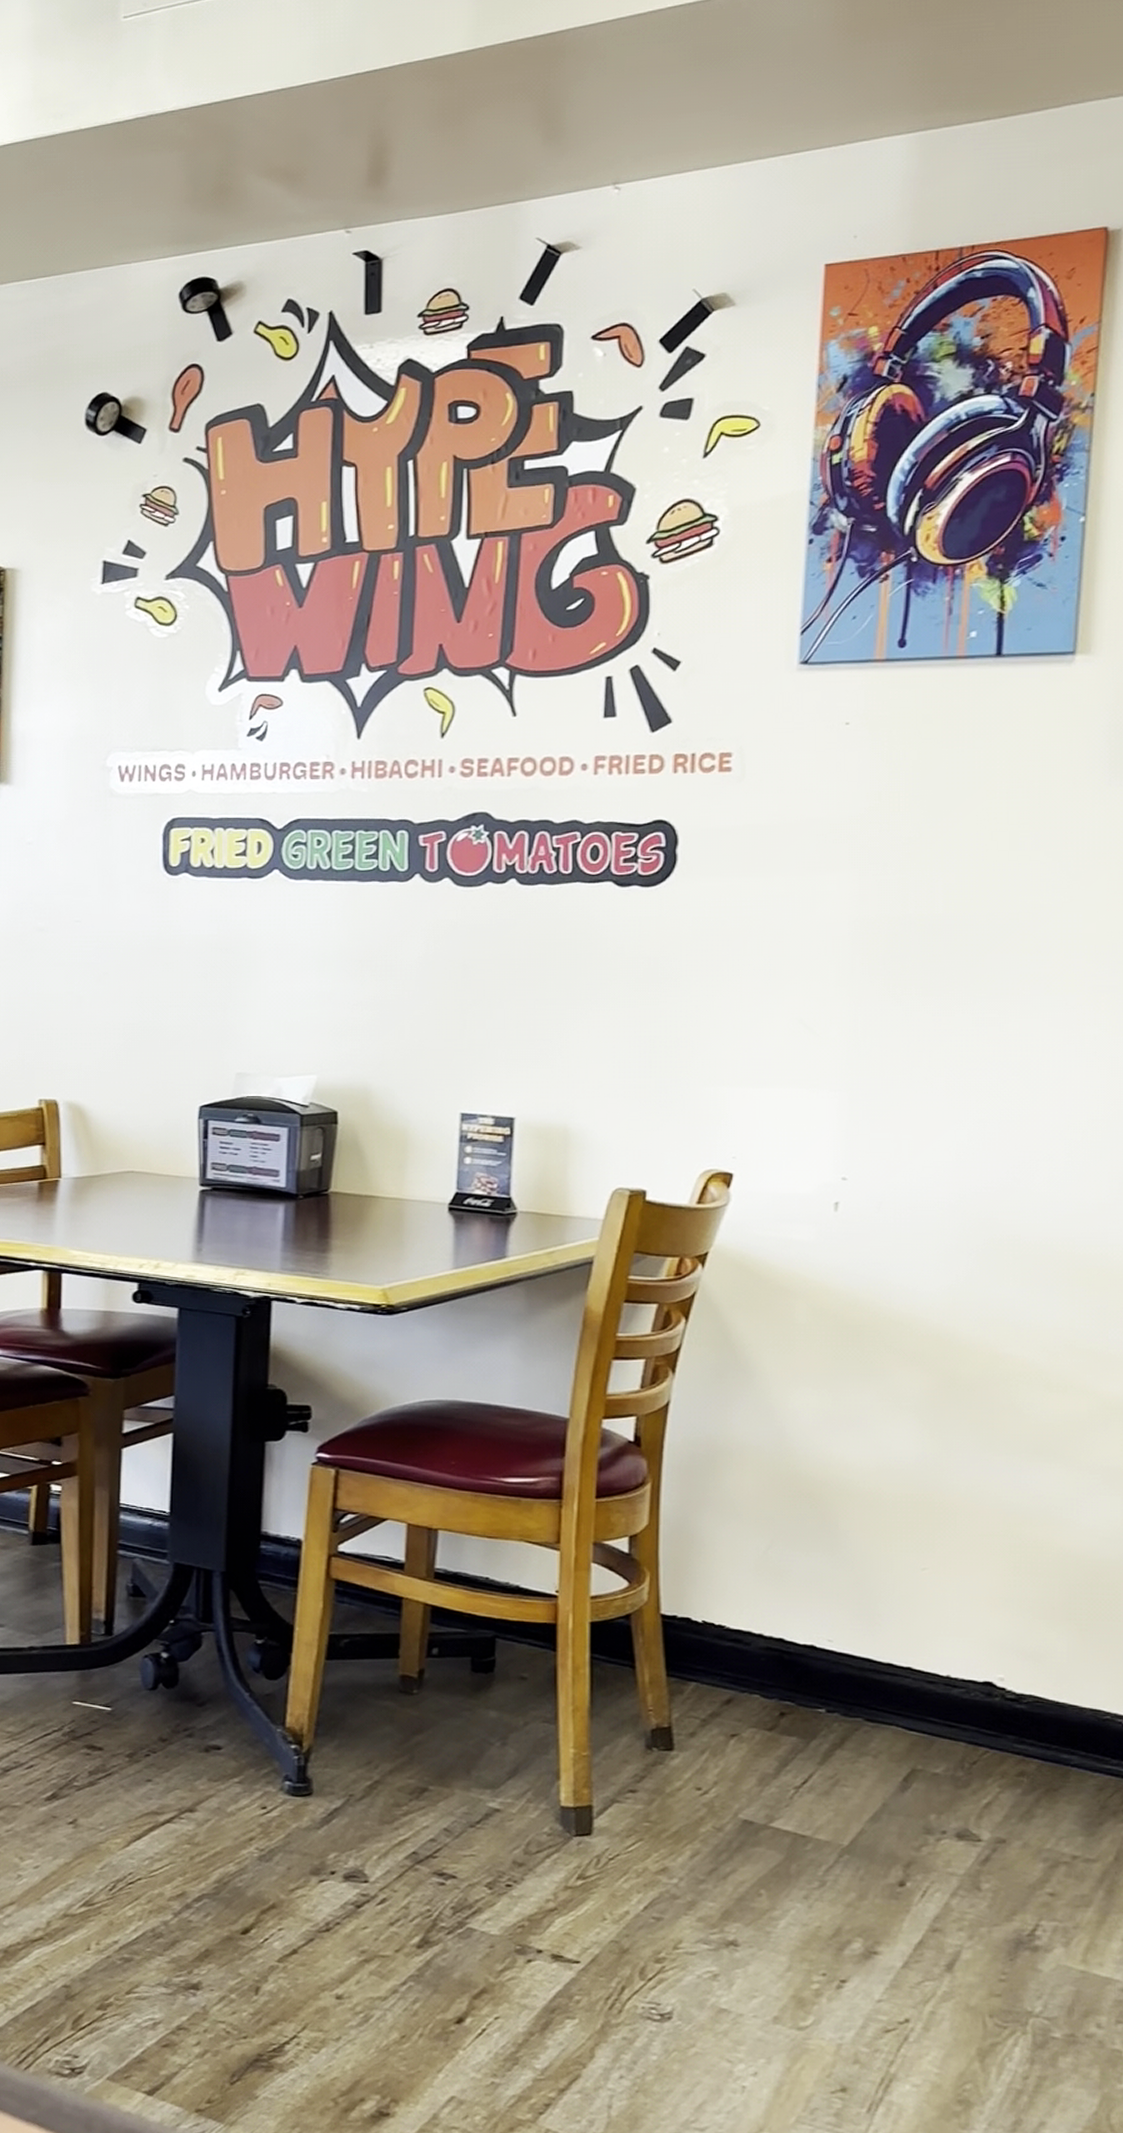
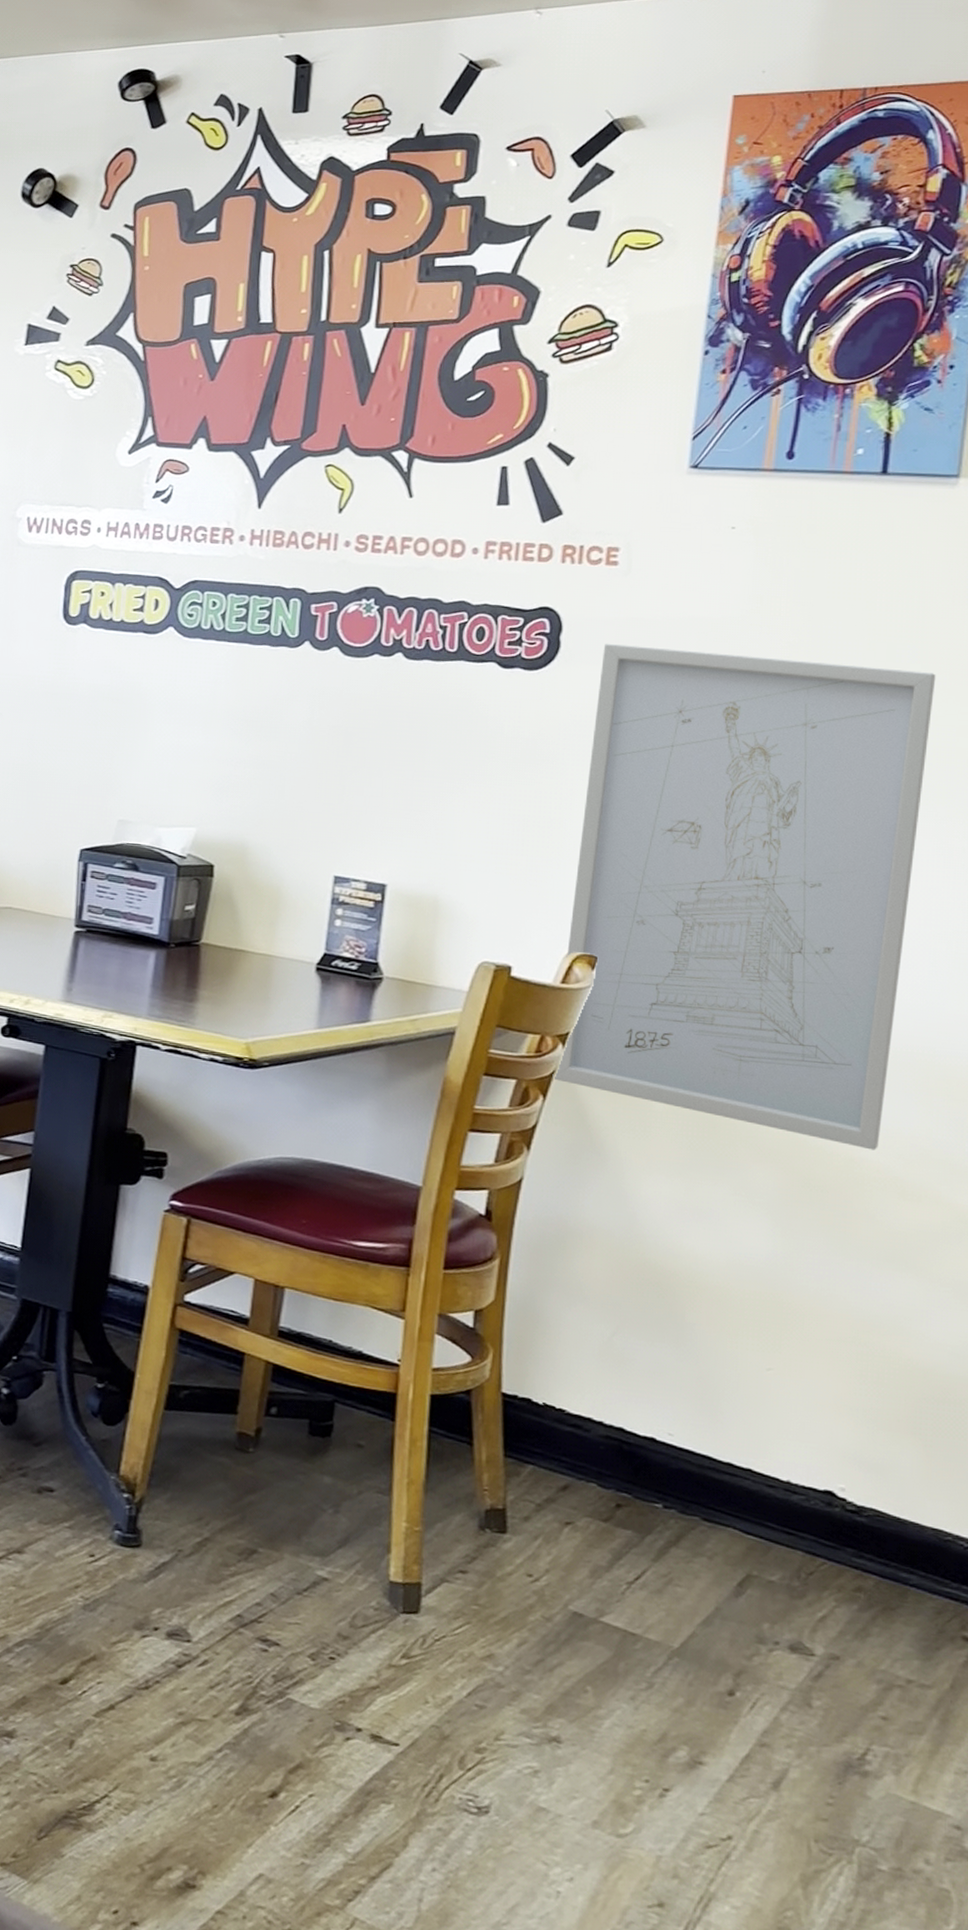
wall art: none [693,853,1060,1345] -> present [552,643,936,1150]

